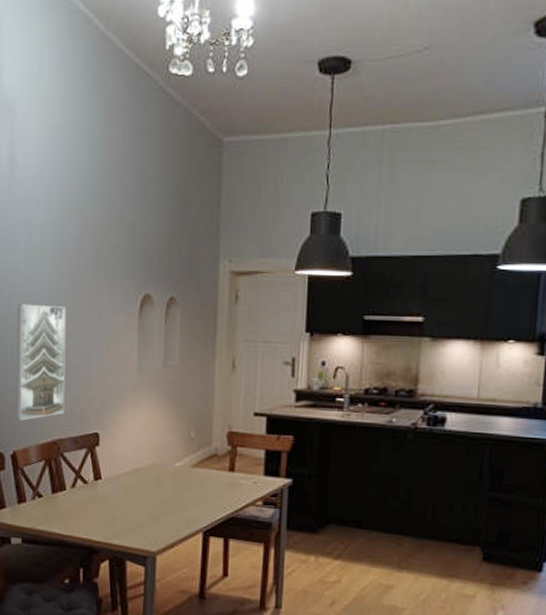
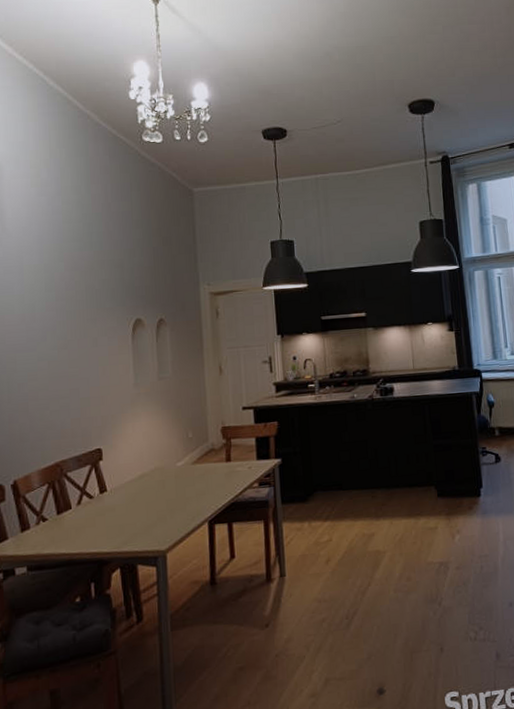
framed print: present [16,303,66,421] -> none [12,338,66,450]

